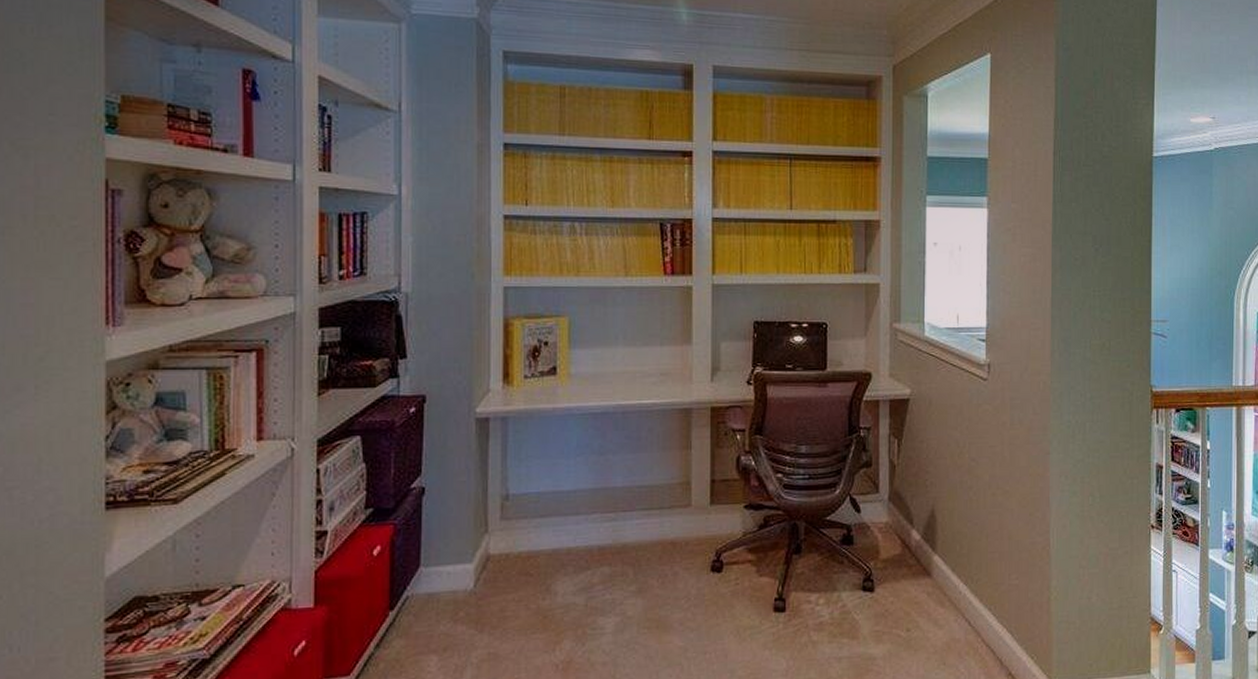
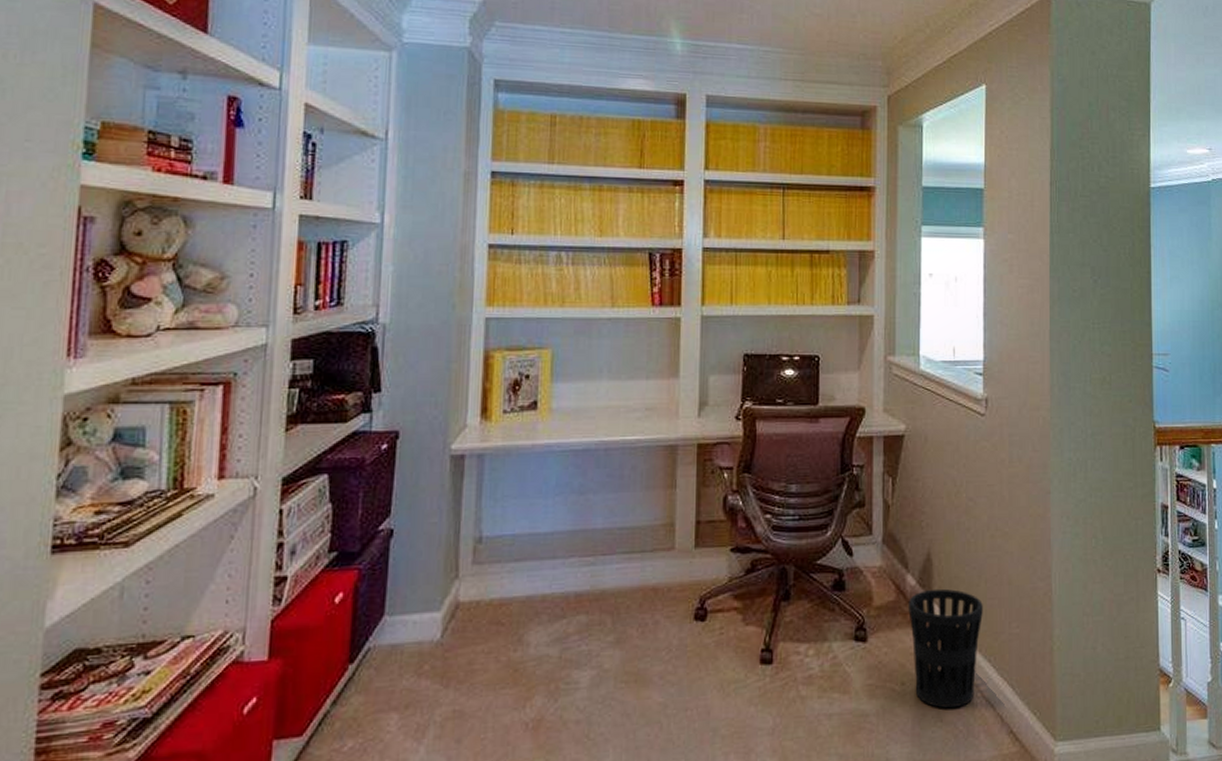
wastebasket: none [913,543,984,653] -> present [908,588,983,709]

